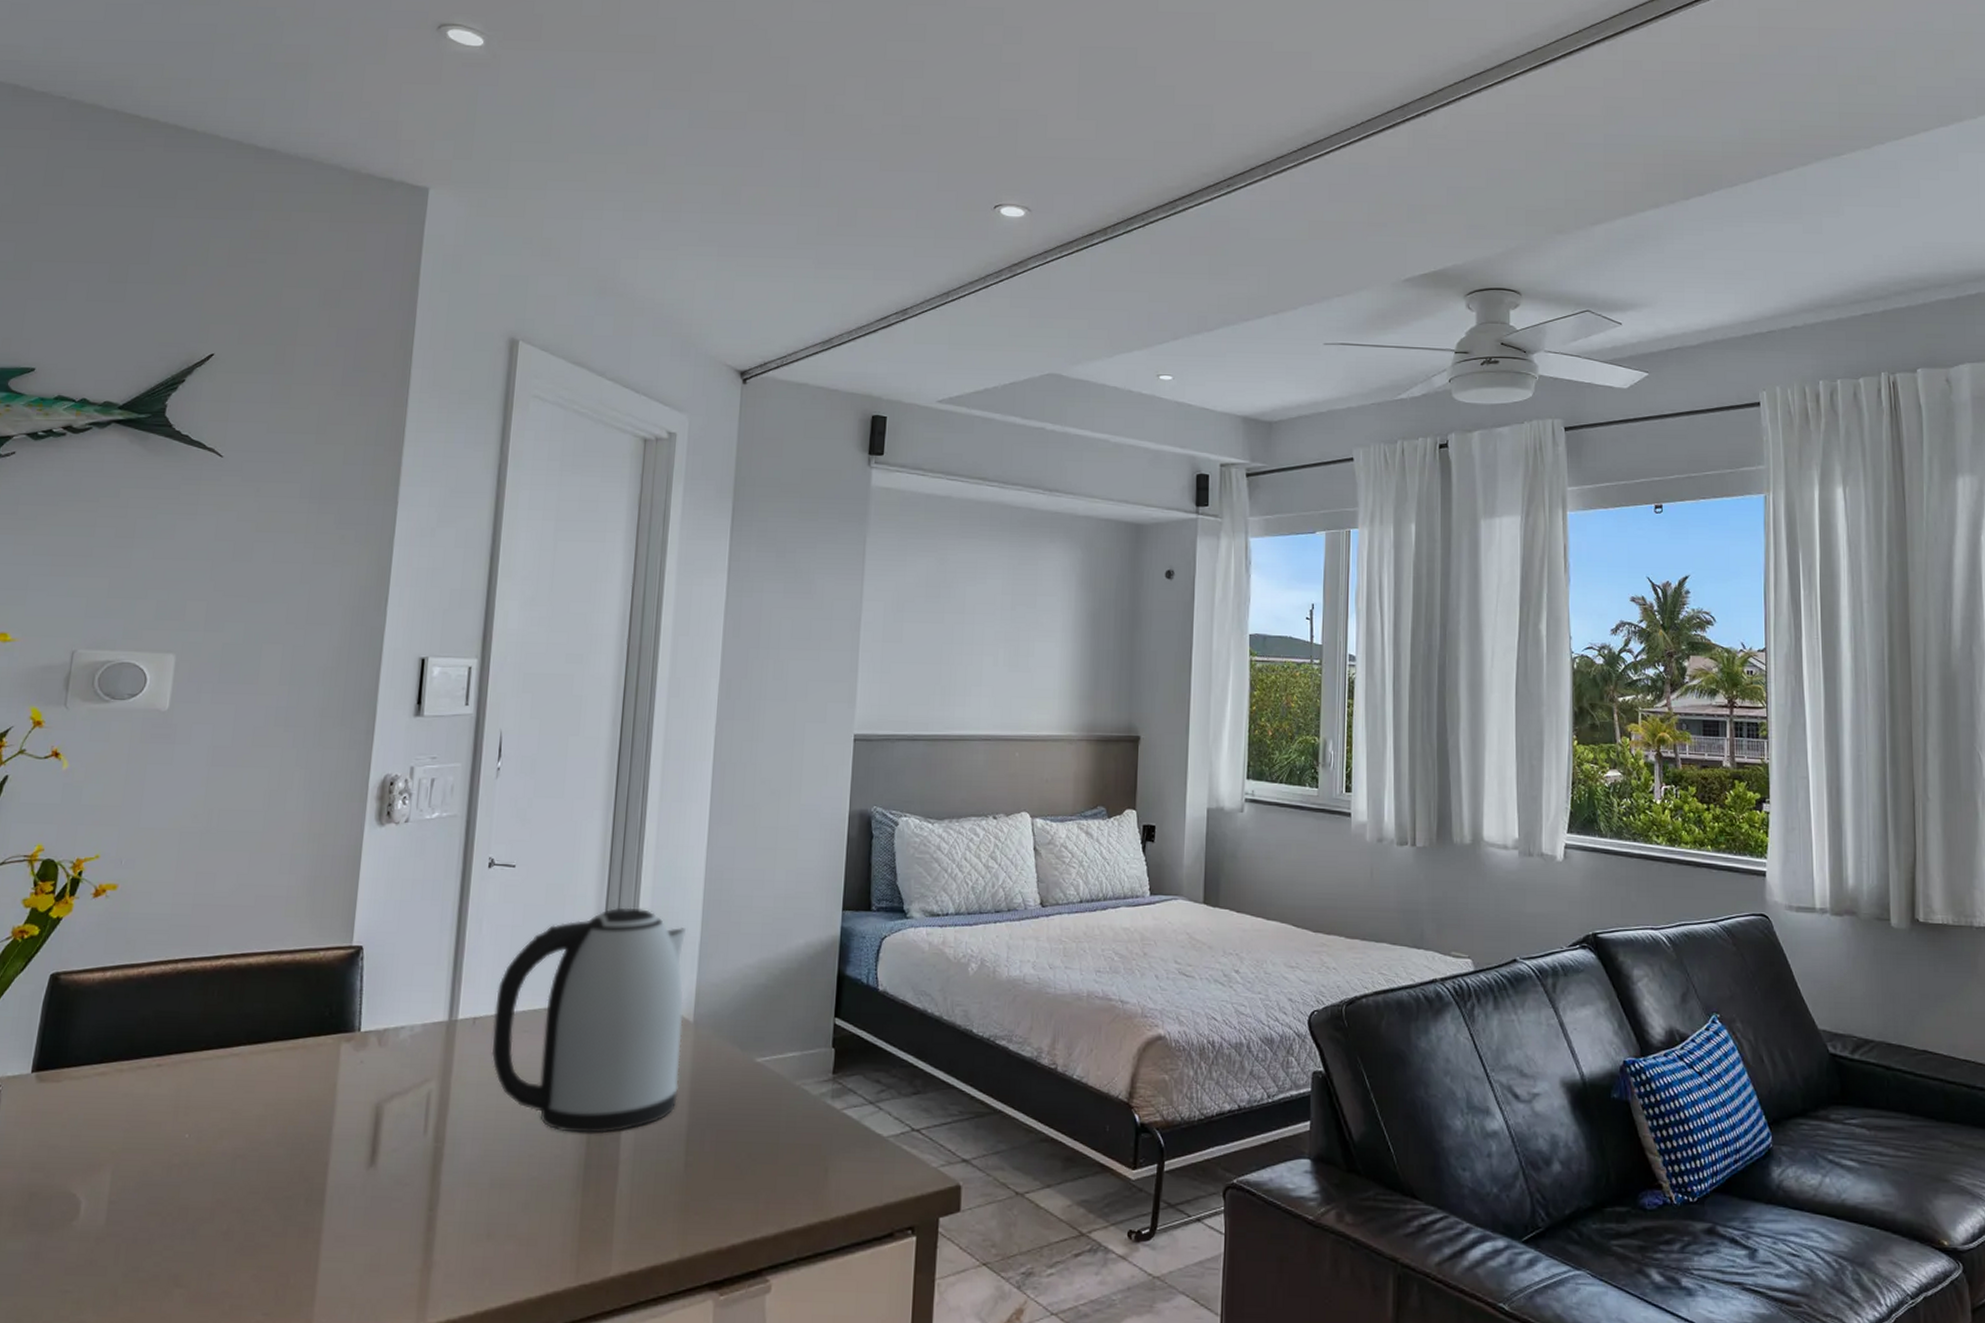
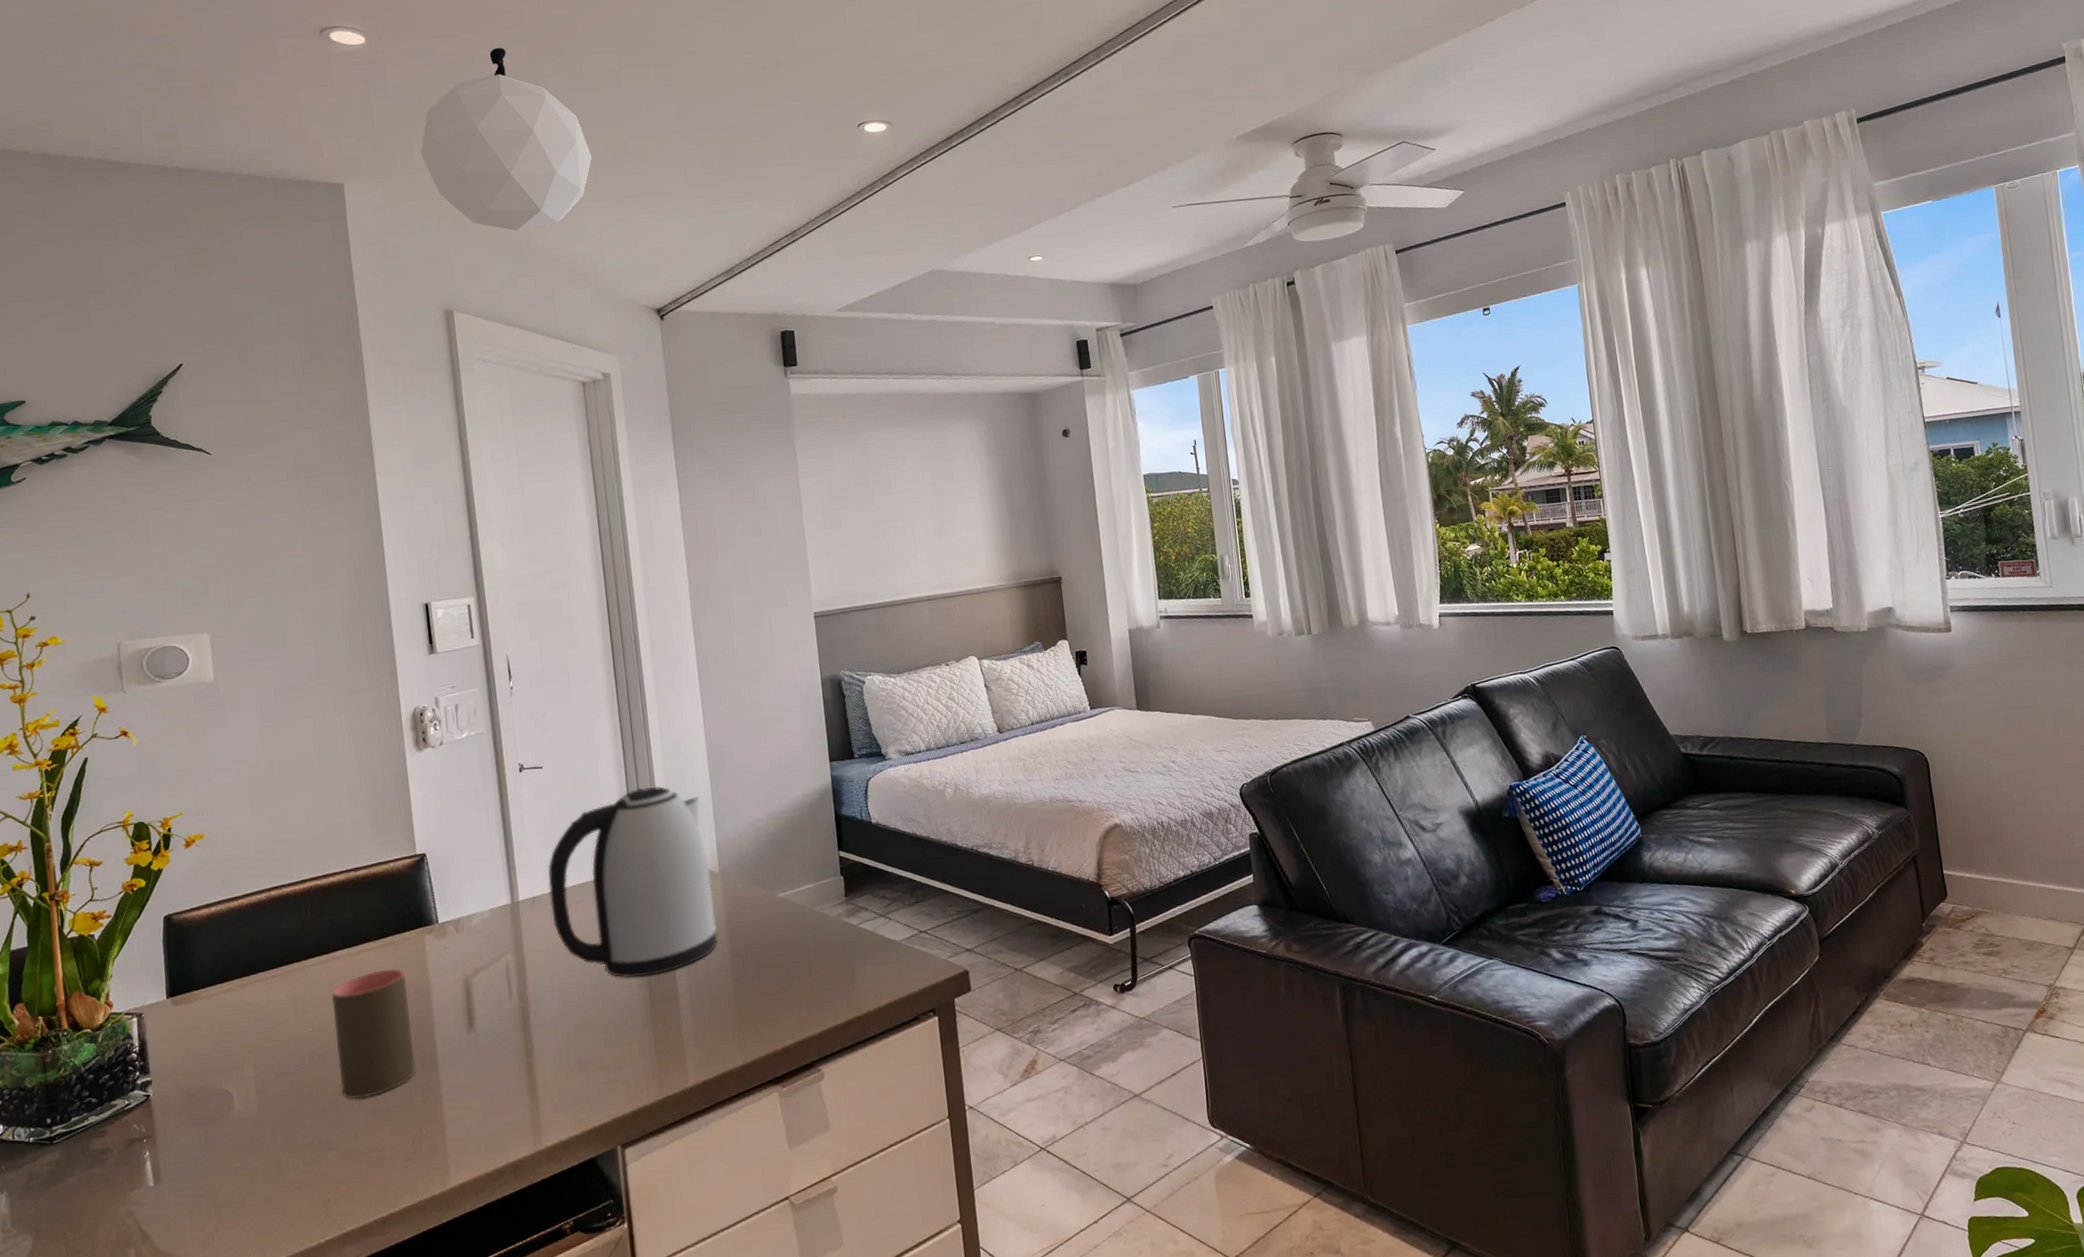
cup: none [207,1076,310,1230] -> present [332,968,417,1100]
pendant lamp: none [518,70,701,266] -> present [420,47,592,232]

